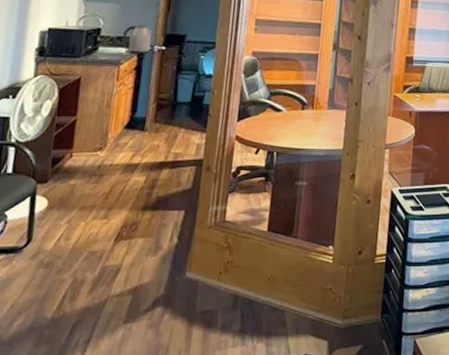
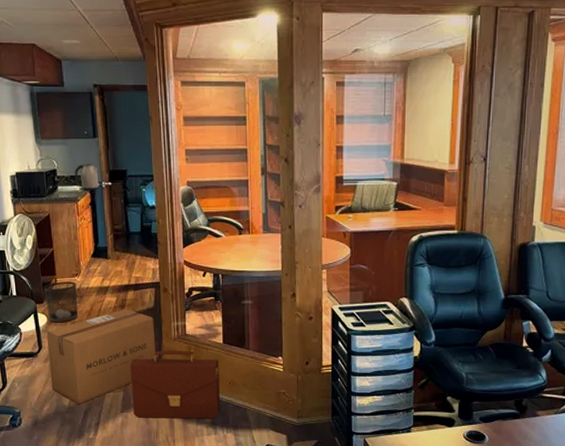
box: none [32,191,189,315] -> present [46,309,156,404]
waste bin: none [50,156,97,208] -> present [44,281,77,323]
briefcase: none [140,240,260,329] -> present [130,350,221,420]

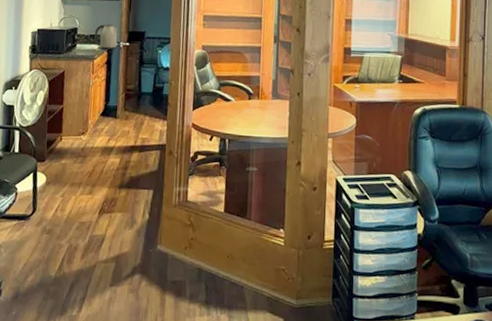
waste bin: present [44,281,77,323] -> none [47,139,81,184]
box: present [46,309,156,404] -> none [39,171,156,275]
briefcase: present [130,350,221,420] -> none [123,217,219,298]

